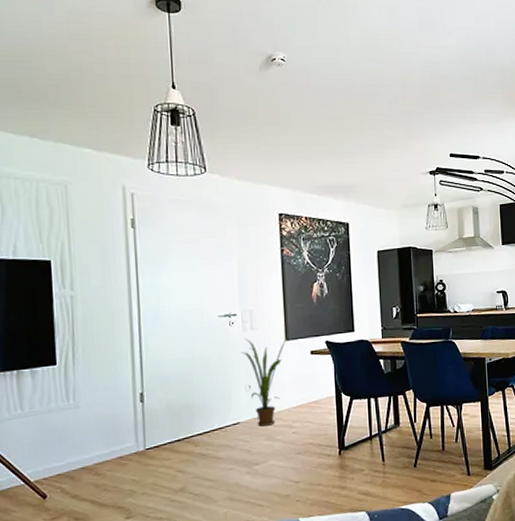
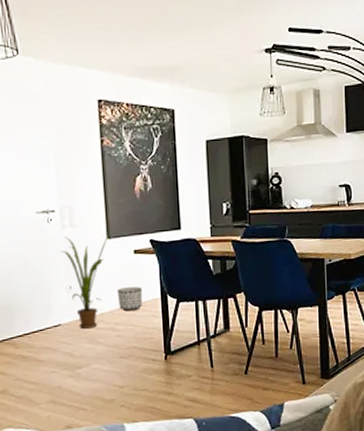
planter: none [294,385,319,409] -> present [116,286,143,312]

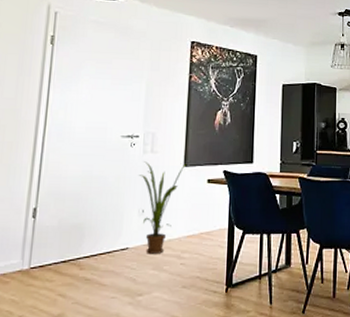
planter: present [116,286,143,312] -> none [187,215,212,240]

